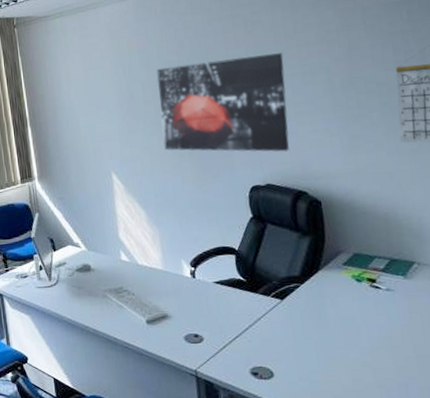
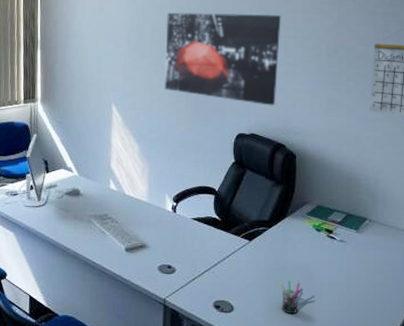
pen holder: none [323,339,351,376] -> present [280,280,303,315]

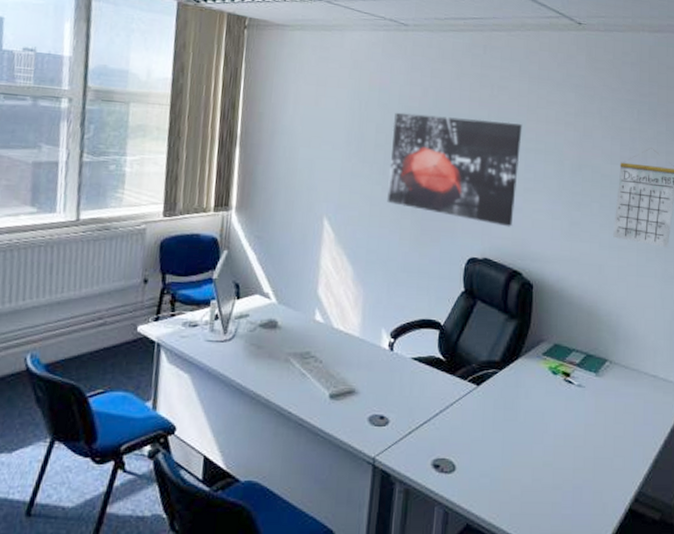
pen holder: present [280,280,303,315] -> none [510,433,536,474]

